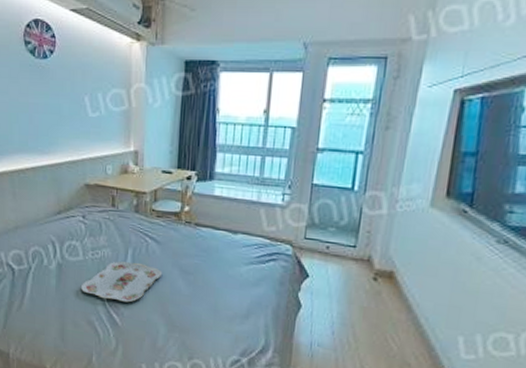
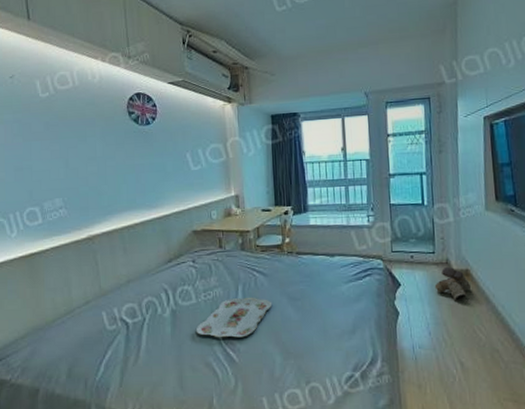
boots: none [348,264,393,305] -> present [434,266,472,301]

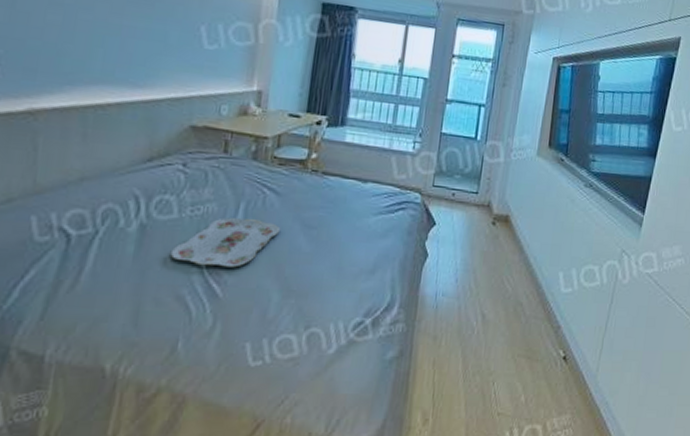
boots: present [434,266,472,301] -> none [471,209,509,248]

